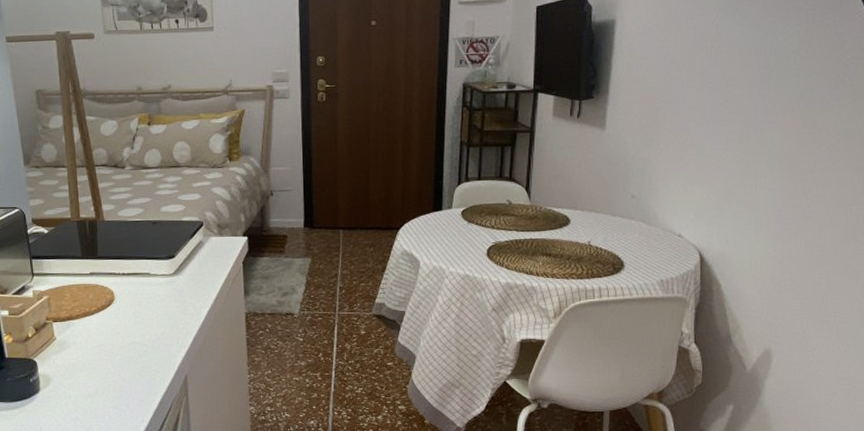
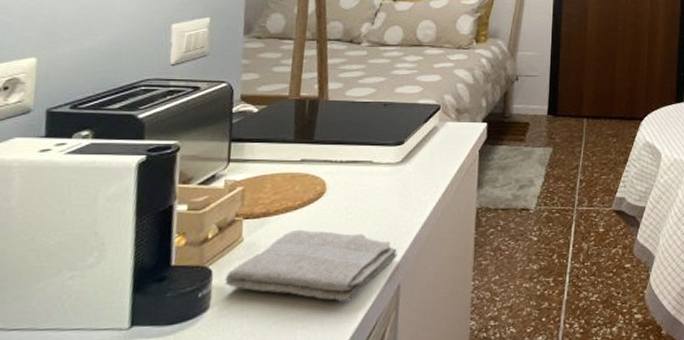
washcloth: none [48,330,182,388] -> present [224,229,398,302]

